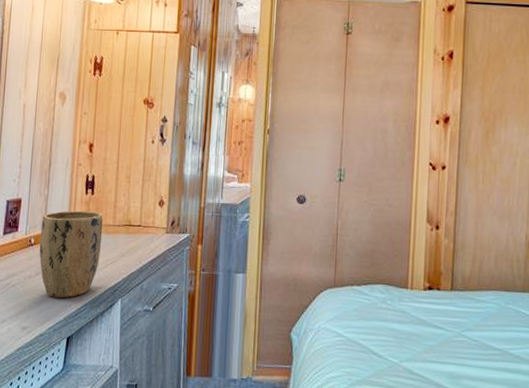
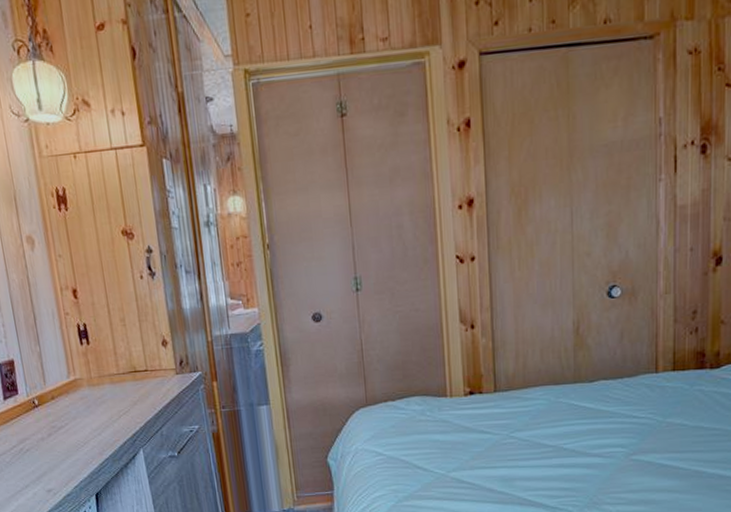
plant pot: present [39,210,103,299] -> none [40,362,112,457]

